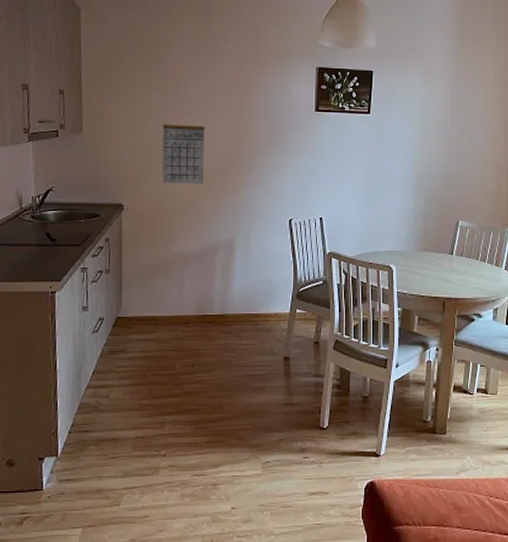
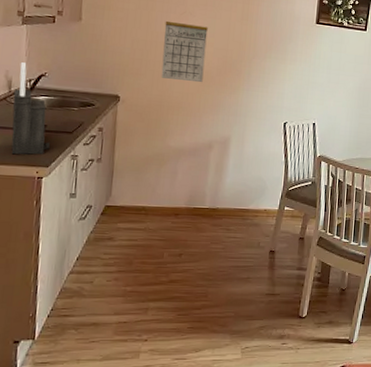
knife block: none [24,179,60,271] -> present [11,62,50,155]

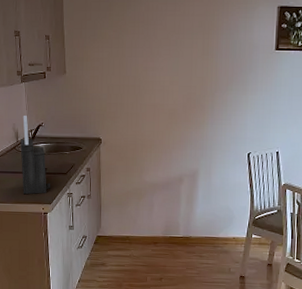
calendar: present [161,20,208,83] -> none [134,64,172,121]

